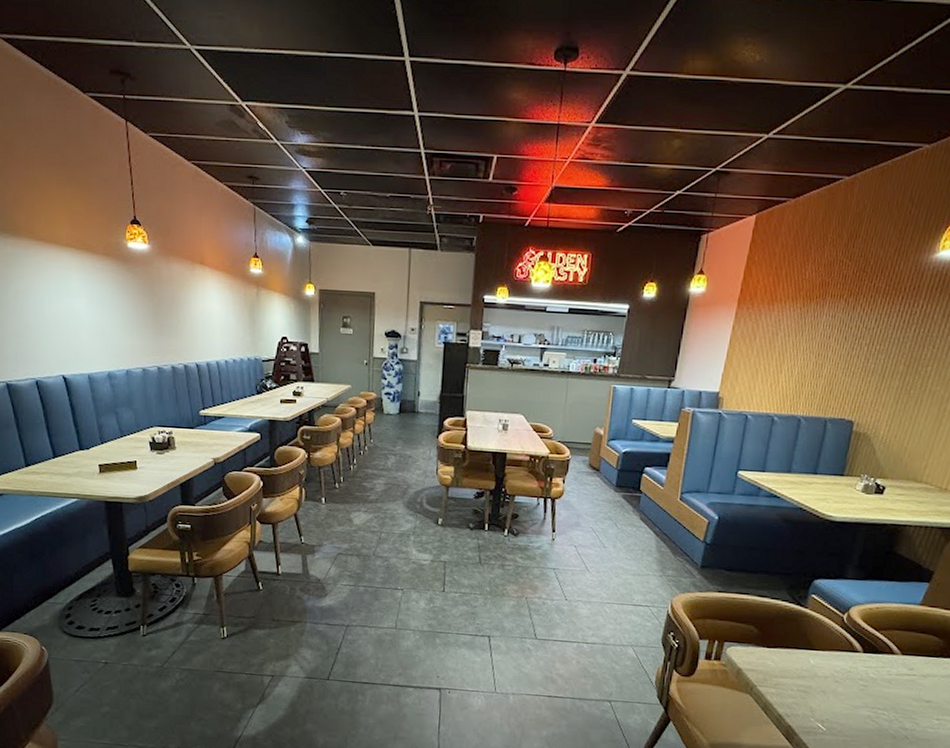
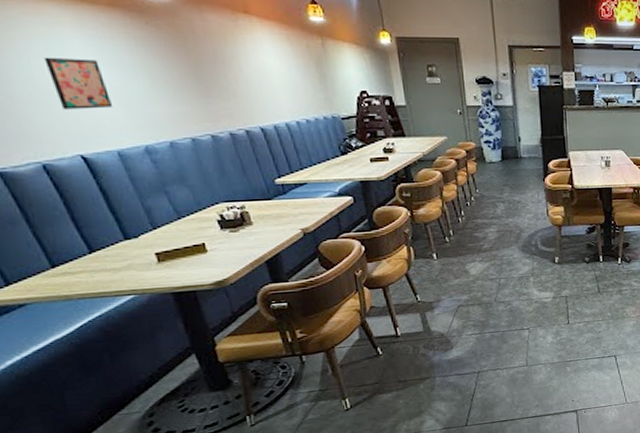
wall art: none [53,294,91,338] -> present [44,57,112,110]

